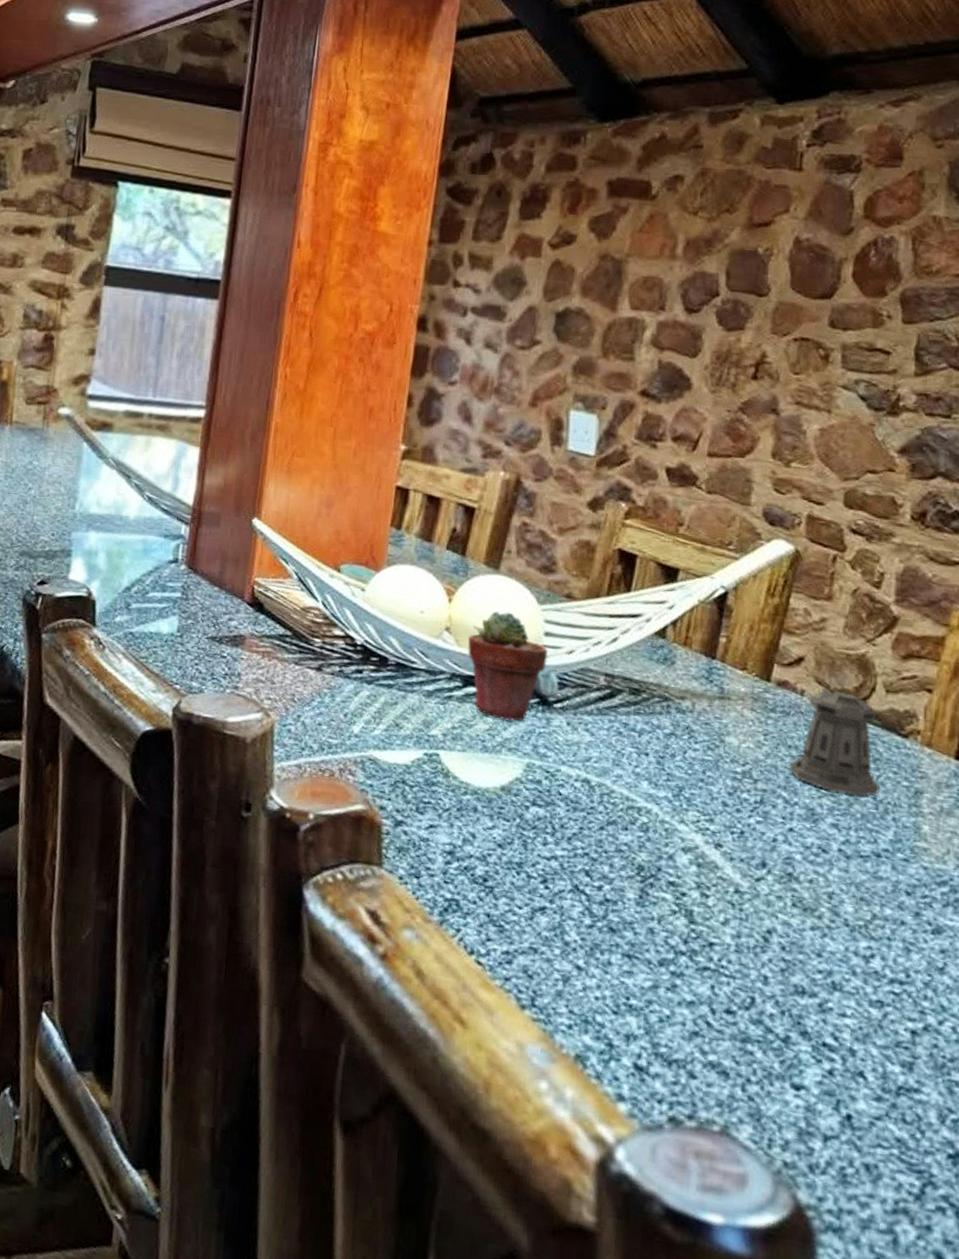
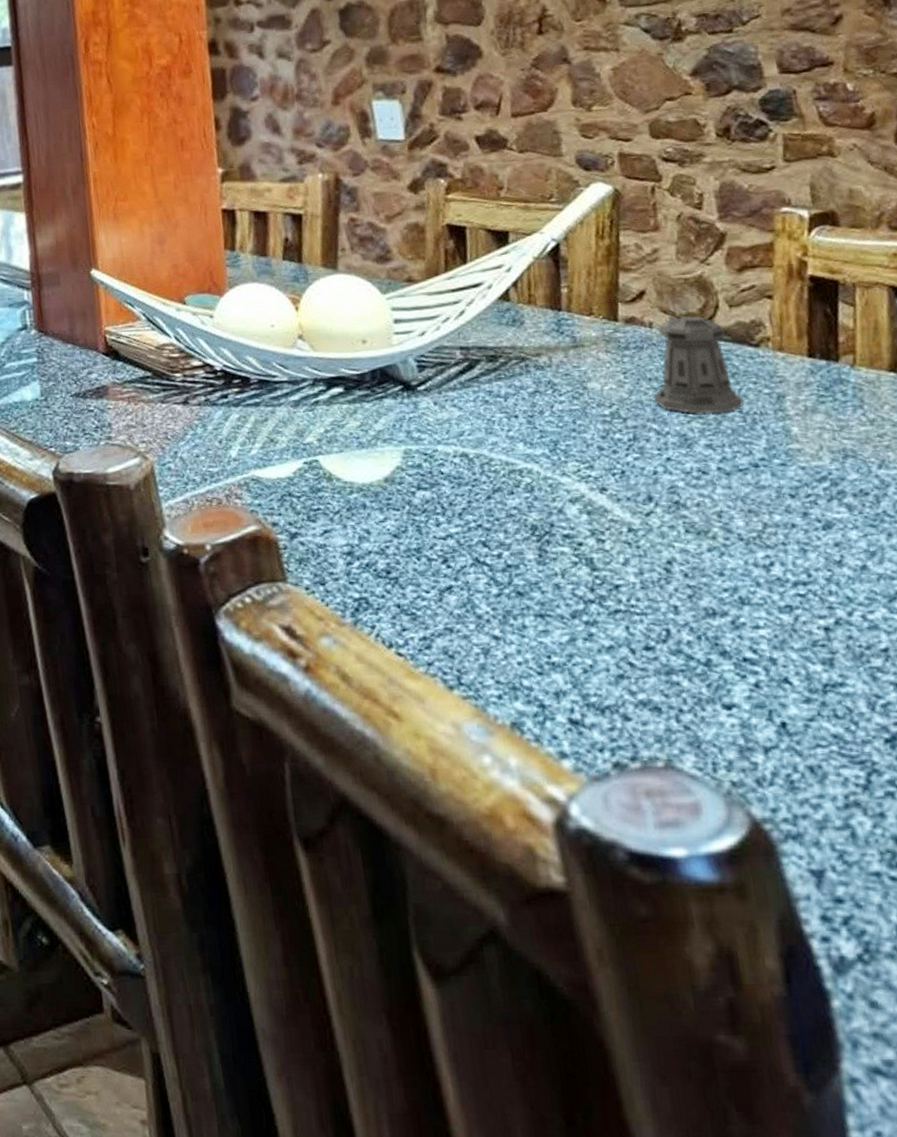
potted succulent: present [468,611,549,722] -> none [322,308,402,414]

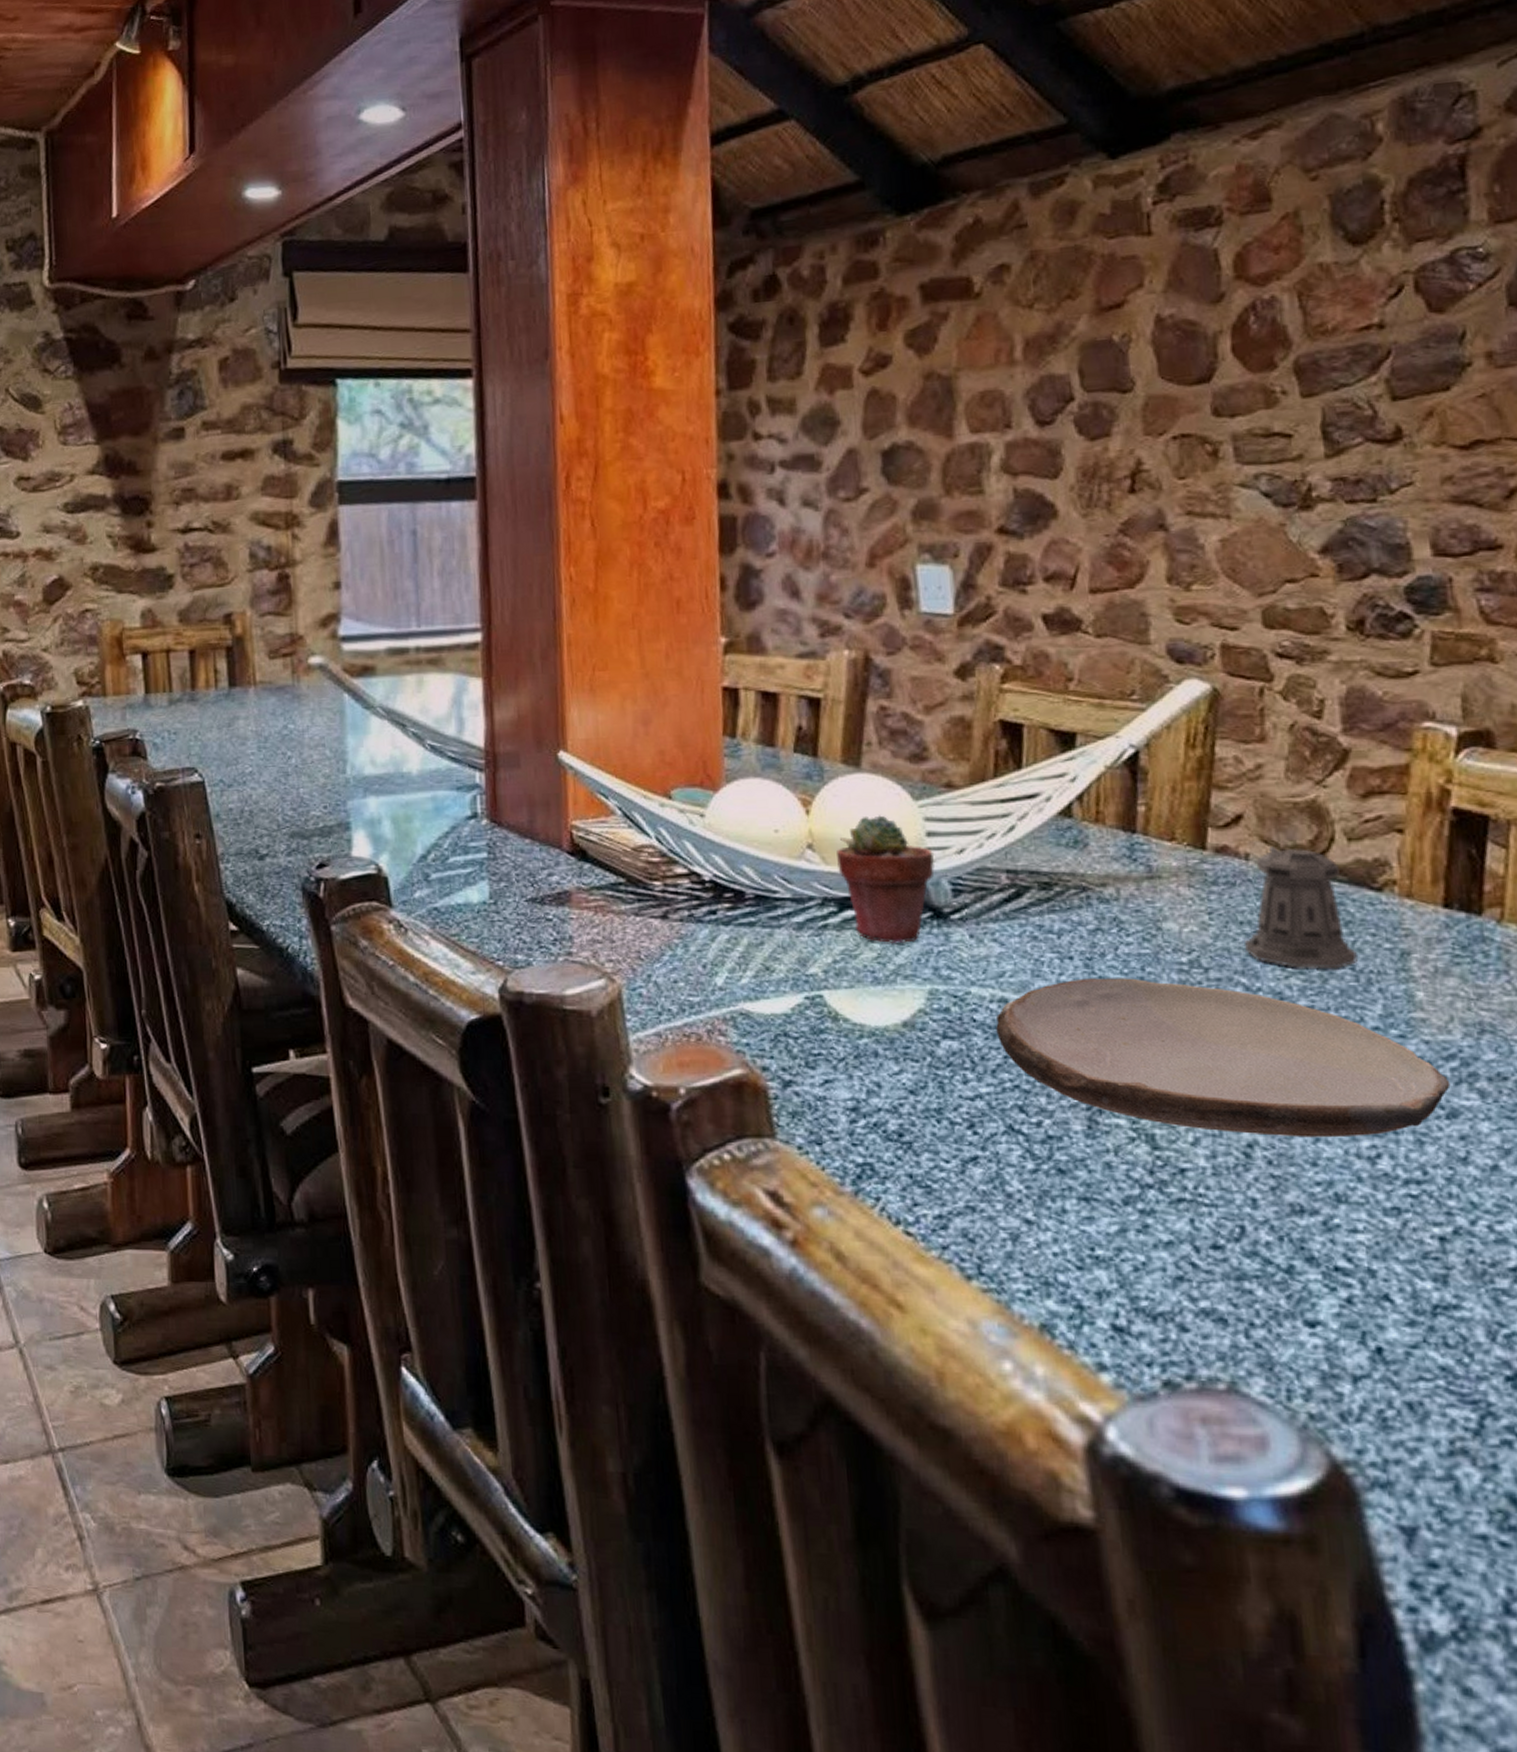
potted succulent: none [322,308,402,414] -> present [837,815,935,944]
plate: none [459,430,824,553] -> present [996,978,1451,1138]

